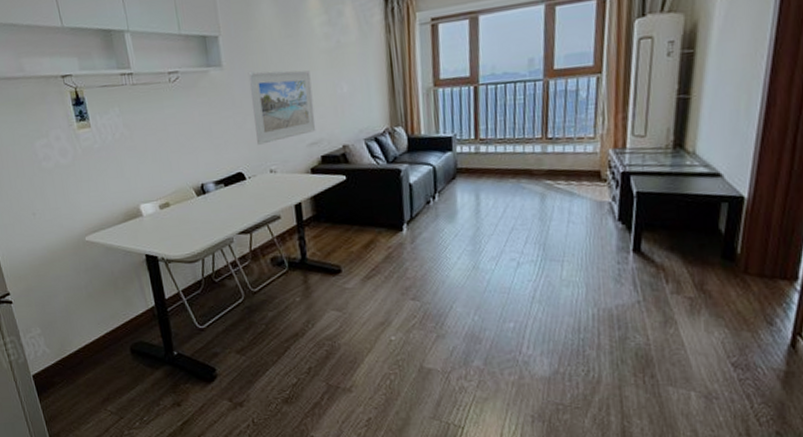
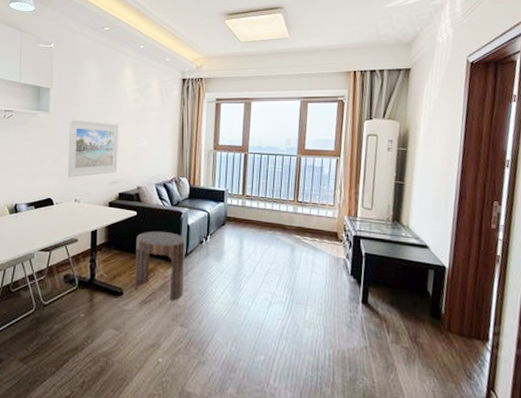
side table: none [349,195,412,274] -> present [134,231,186,301]

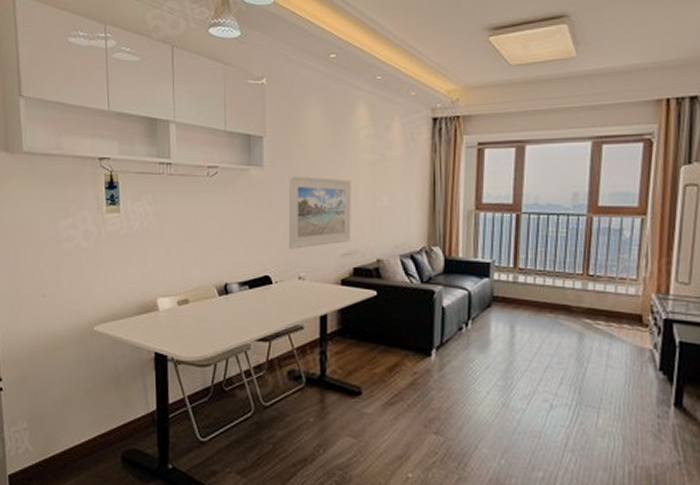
side table: present [134,231,186,301] -> none [375,315,441,403]

